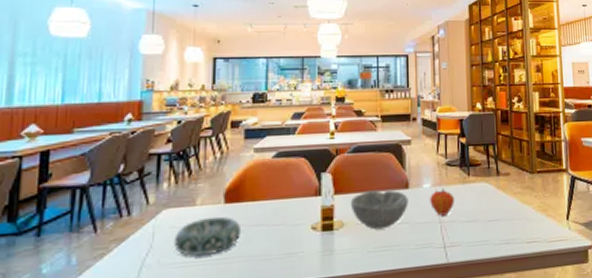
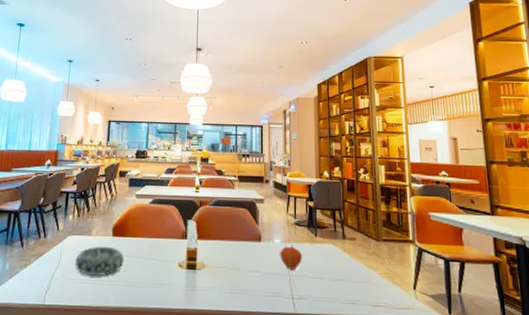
bowl: present [350,190,408,230] -> none [210,240,261,274]

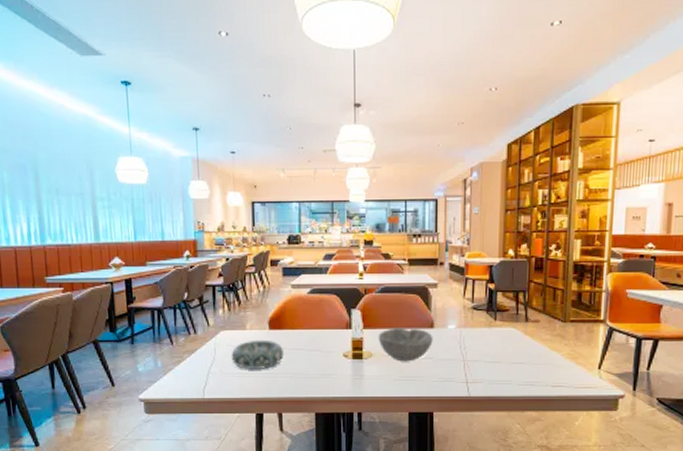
bowl: none [210,240,261,274] -> present [378,328,433,362]
fruit: present [280,245,303,270] -> none [454,330,480,355]

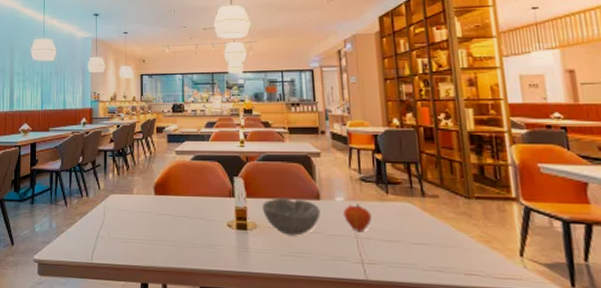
decorative bowl: present [231,339,285,369] -> none [119,205,169,236]
fruit: none [454,330,480,355] -> present [343,203,373,231]

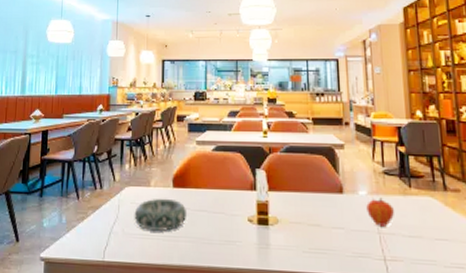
decorative bowl: none [119,205,169,236] -> present [134,198,188,231]
bowl: present [262,198,321,236] -> none [284,191,343,231]

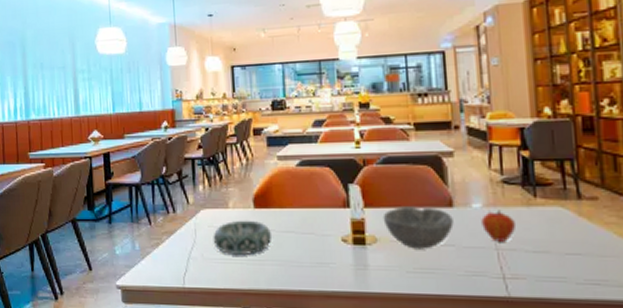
bowl: none [284,191,343,231] -> present [382,206,454,249]

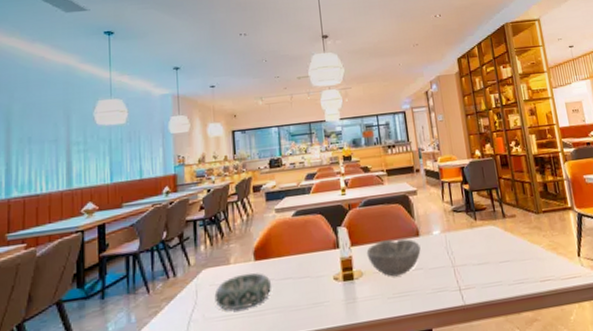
fruit: present [481,210,517,242] -> none [440,233,465,261]

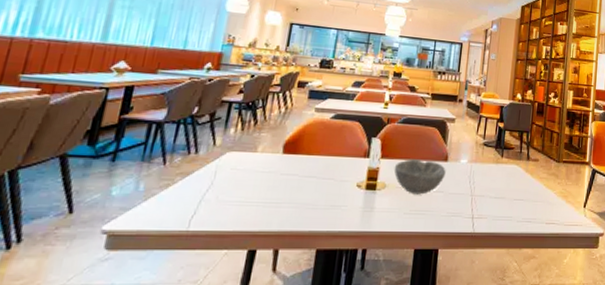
decorative bowl: present [214,273,272,311] -> none [232,164,295,197]

